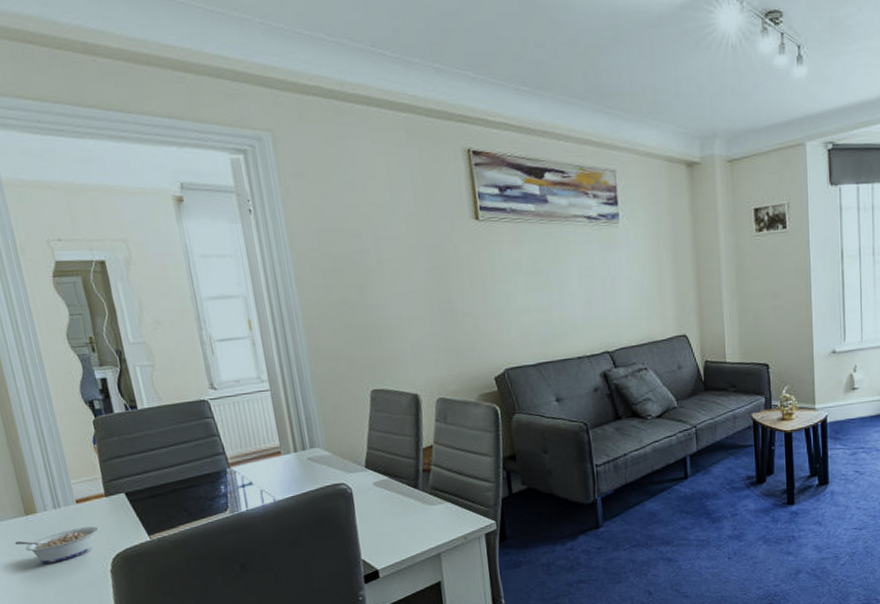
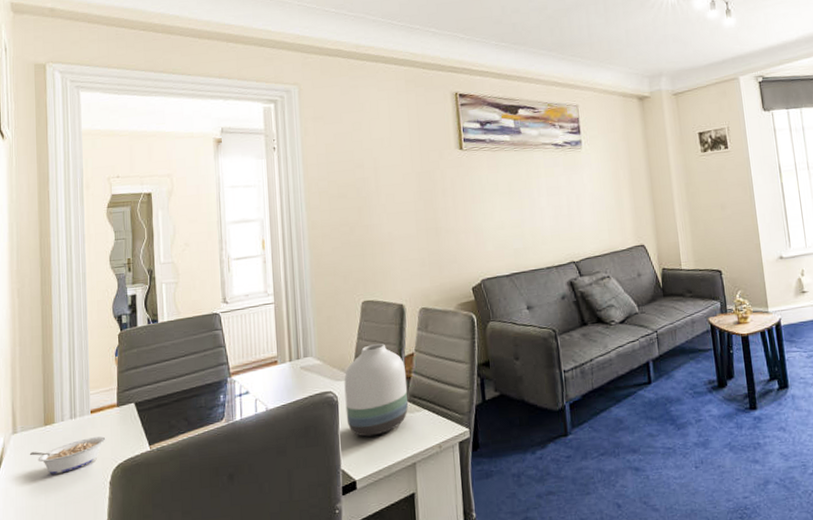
vase: none [357,435,429,528] -> present [344,343,409,437]

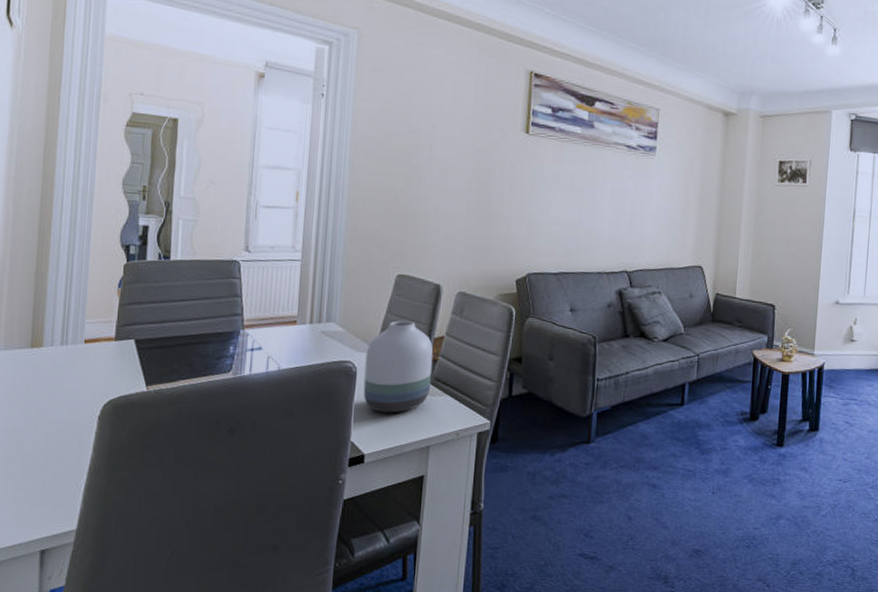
legume: present [29,436,106,474] -> none [11,368,99,400]

